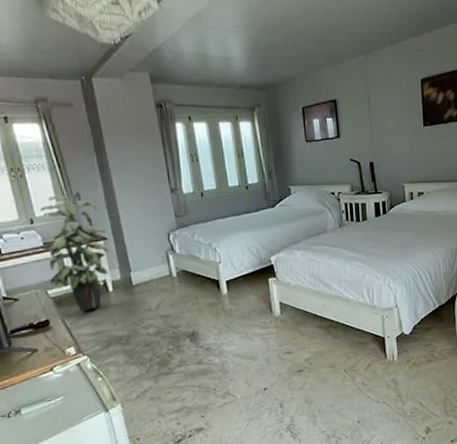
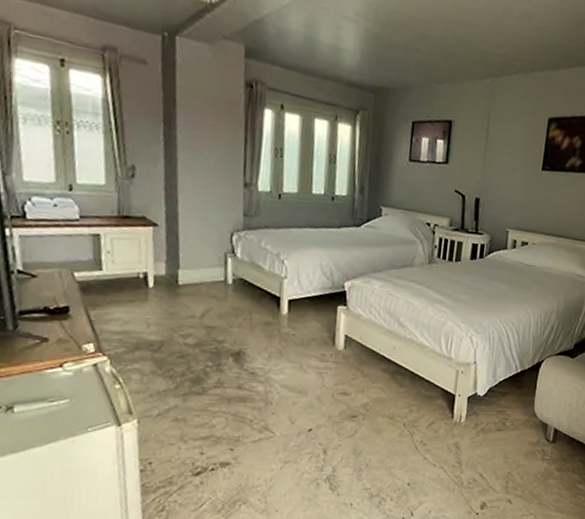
indoor plant: present [39,194,109,312] -> none [73,162,159,305]

